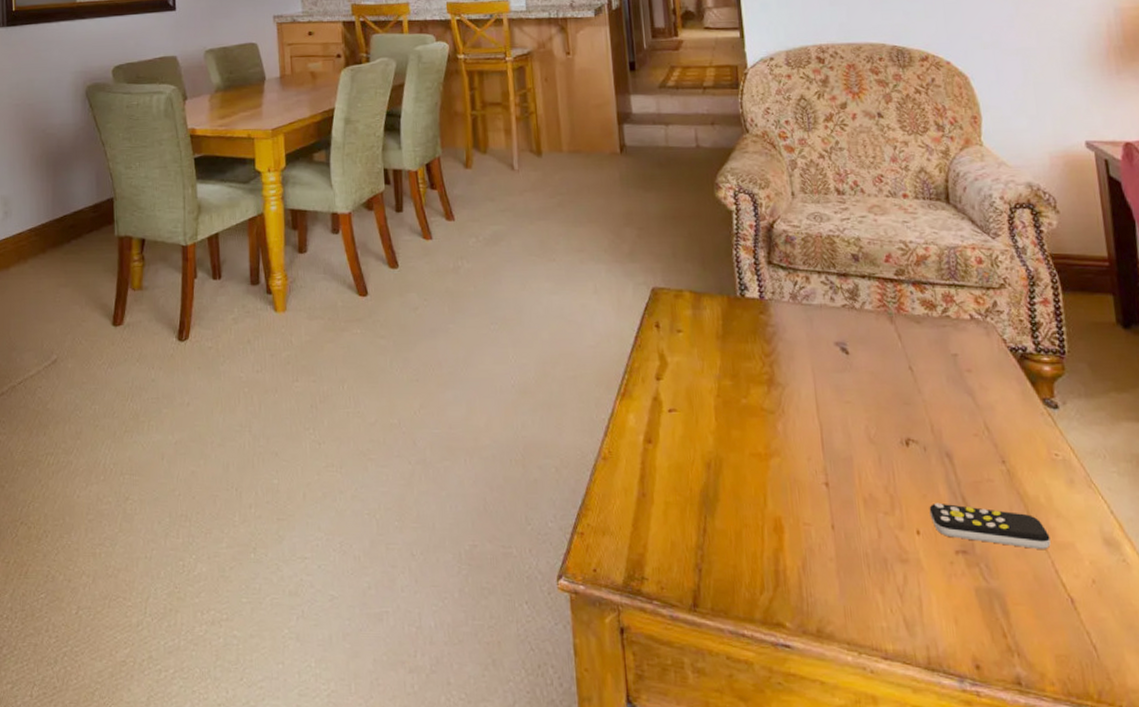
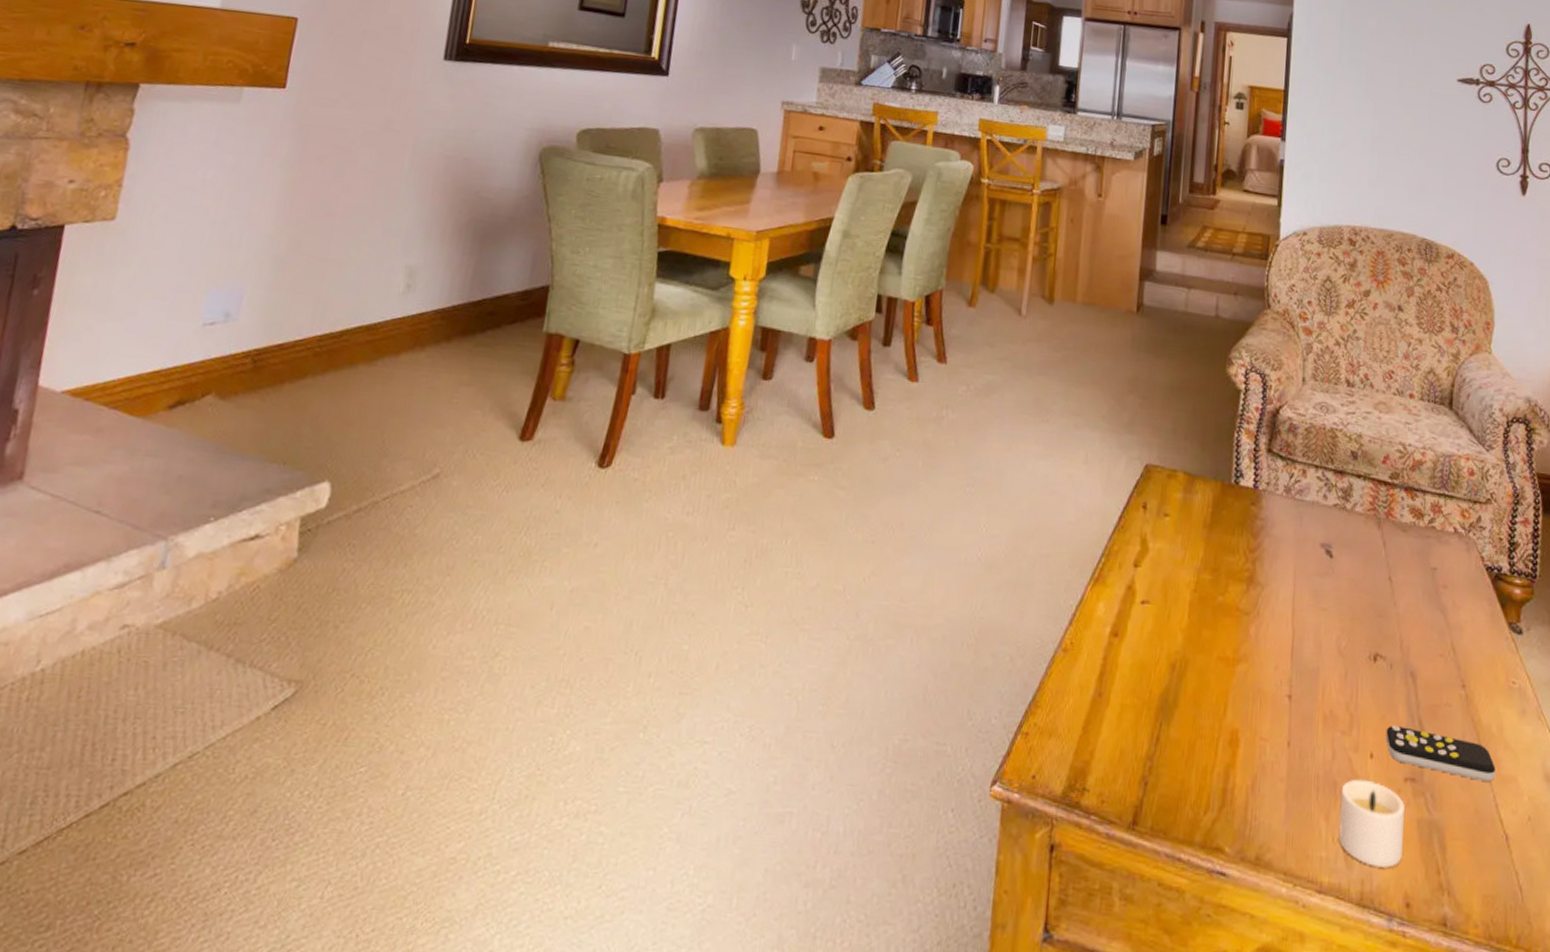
candle: none [892,554,965,634] -> present [1338,779,1405,868]

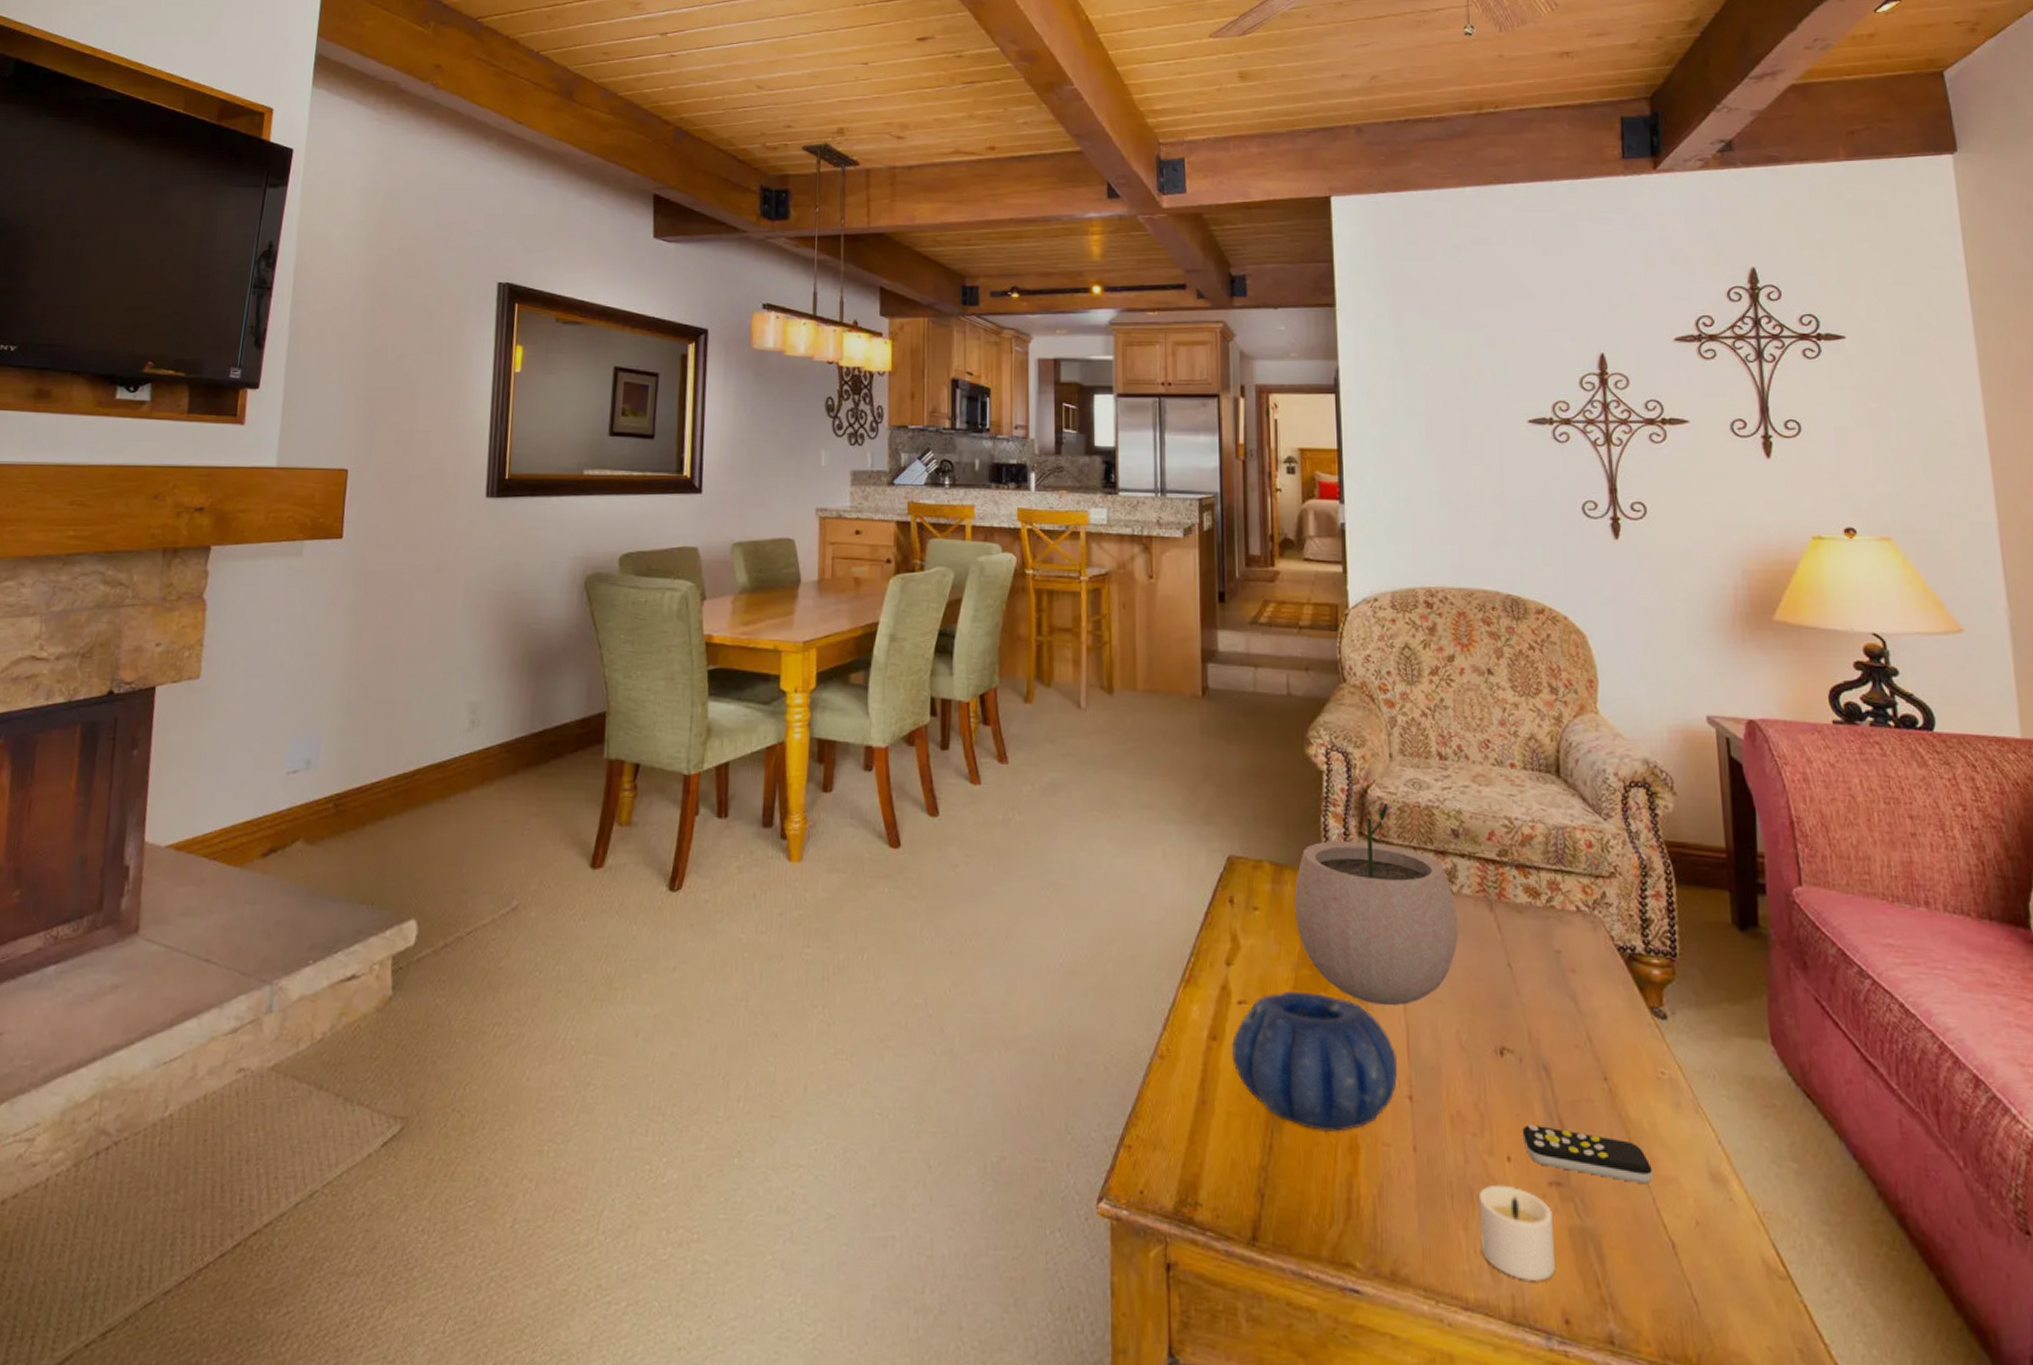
decorative bowl: none [1130,593,1282,726] -> present [1231,991,1398,1132]
plant pot: none [1202,423,1349,612] -> present [1294,803,1459,1006]

